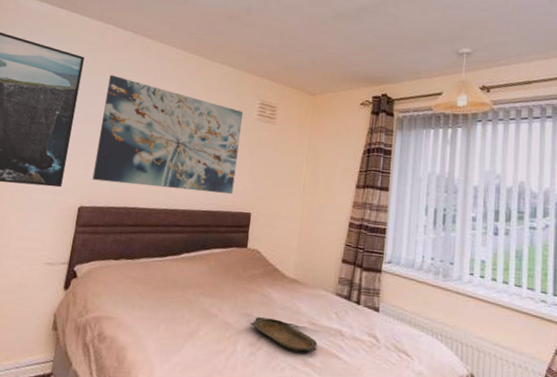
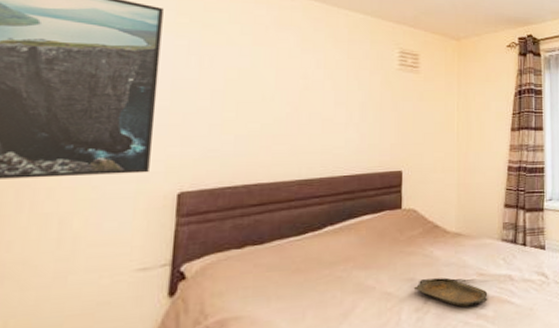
wall art: present [92,75,244,194] -> none [193,29,382,159]

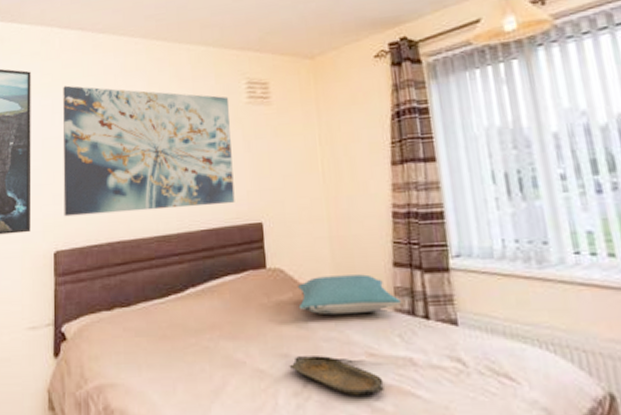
wall art: none [193,29,382,159] -> present [62,85,235,217]
pillow: none [426,213,507,246] -> present [297,274,401,316]

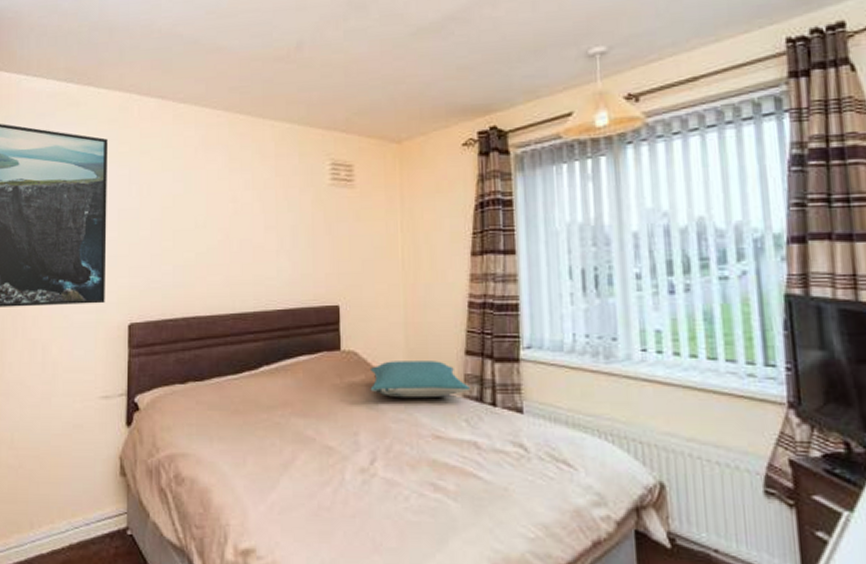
wall art: present [62,85,235,217] -> none [139,156,313,290]
serving tray: present [289,356,384,397] -> none [357,436,448,475]

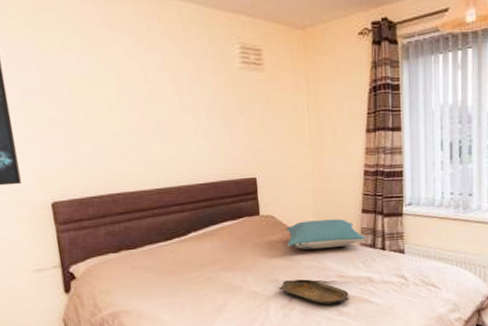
serving tray: none [357,436,448,475] -> present [278,279,349,306]

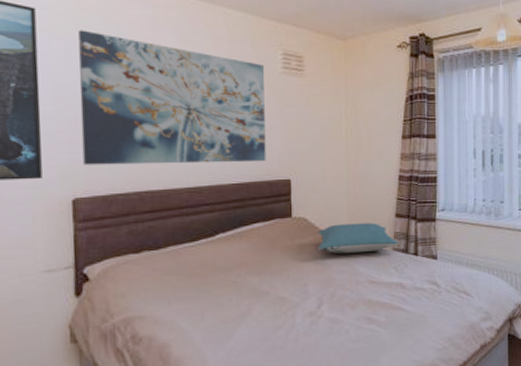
wall art: none [36,32,231,170] -> present [78,30,266,165]
serving tray: present [278,279,349,306] -> none [306,284,380,313]

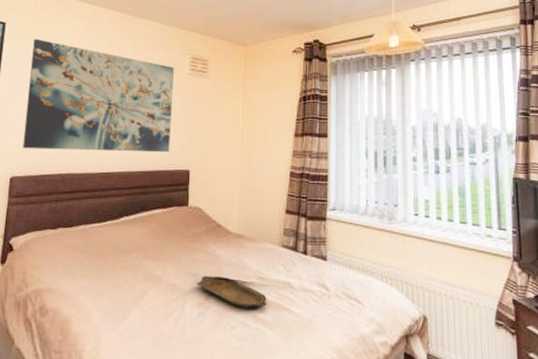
serving tray: none [306,284,380,313] -> present [196,276,267,309]
pillow: present [317,223,398,254] -> none [210,216,287,247]

